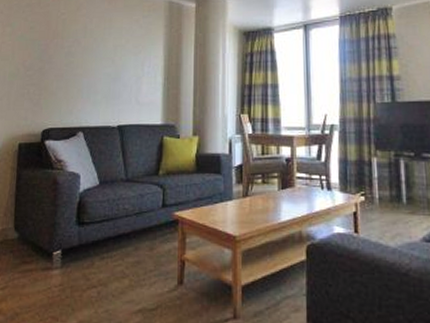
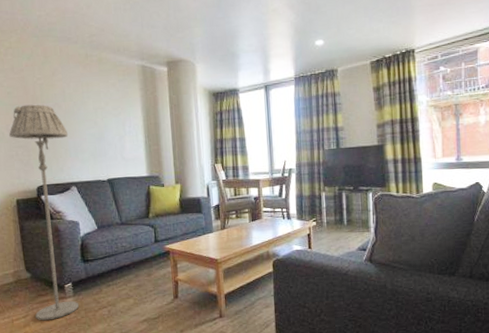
floor lamp: none [15,40,84,297] -> present [9,104,79,321]

